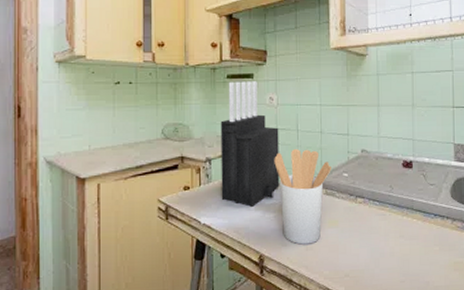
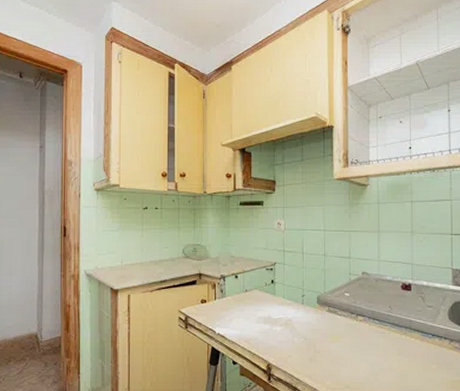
knife block: present [220,81,280,207] -> none [234,208,286,320]
utensil holder: present [274,149,331,245] -> none [281,270,334,356]

